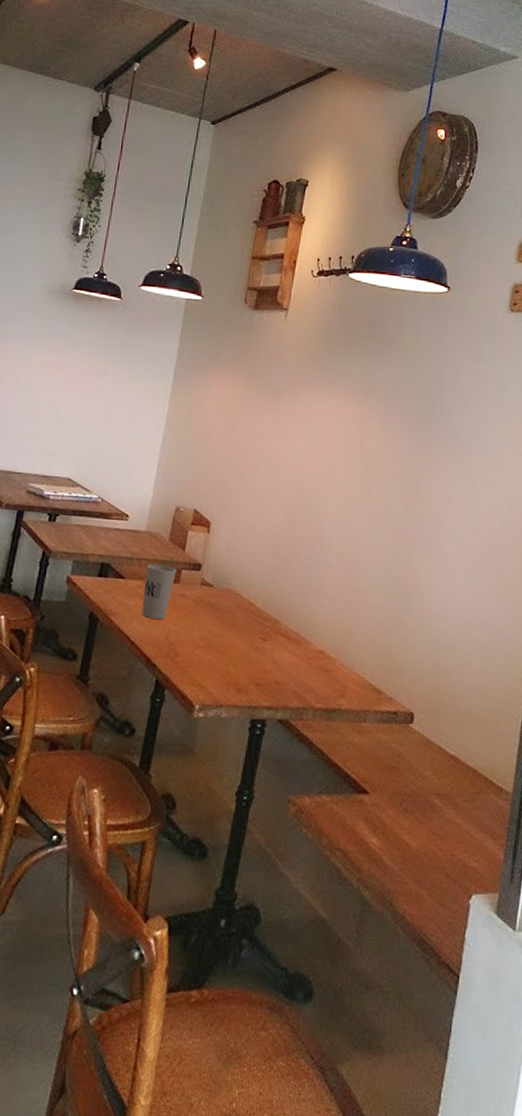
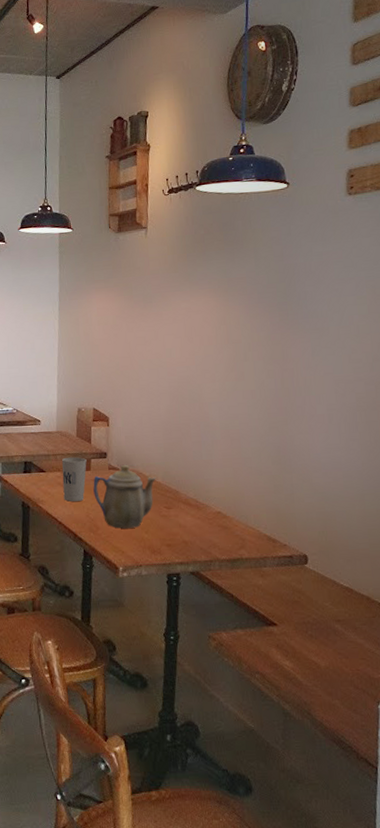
teapot: none [178,581,255,659] -> present [93,464,156,529]

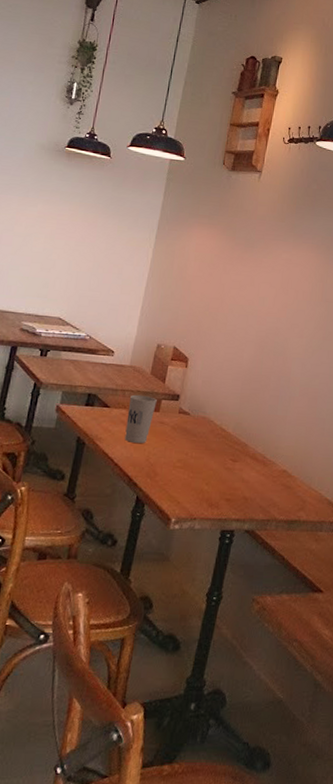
teapot: present [93,464,156,529] -> none [158,409,227,478]

